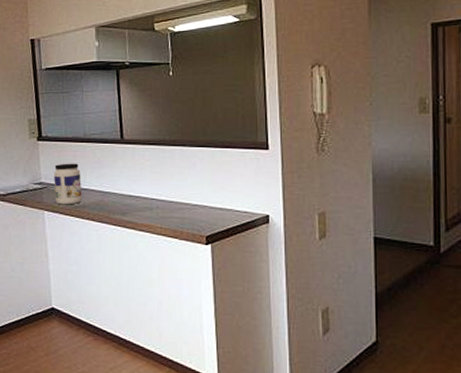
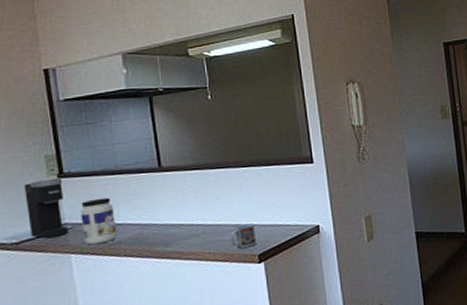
coffee maker: none [11,140,44,194] -> present [24,178,69,239]
cup: none [181,204,205,227] -> present [230,223,256,248]

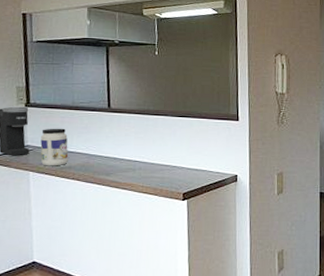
cup: present [230,223,256,248] -> none [161,166,183,186]

